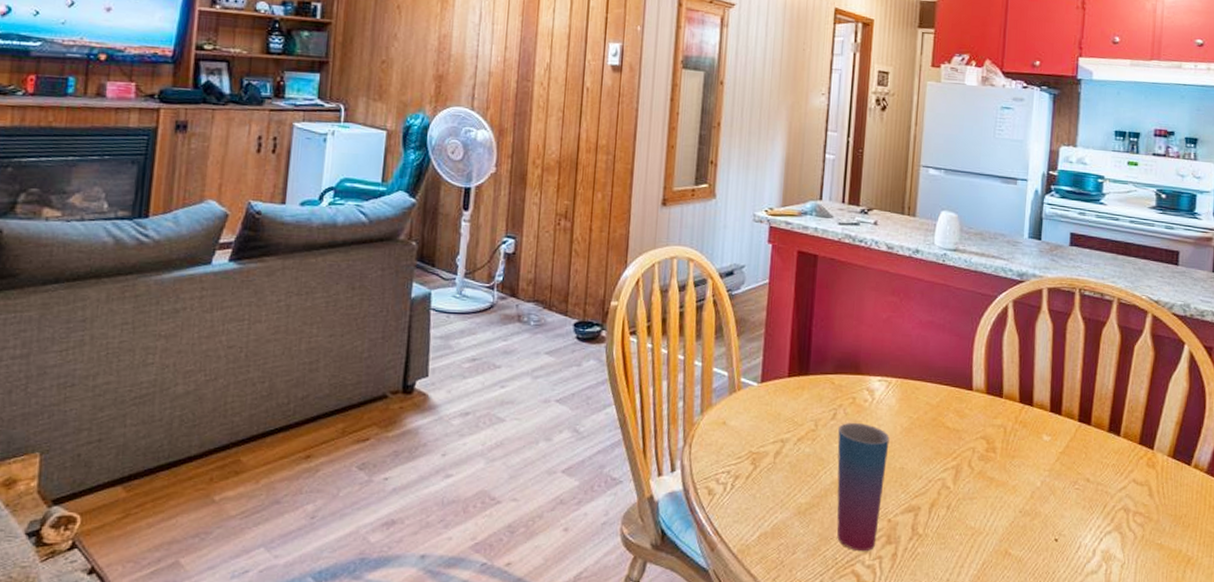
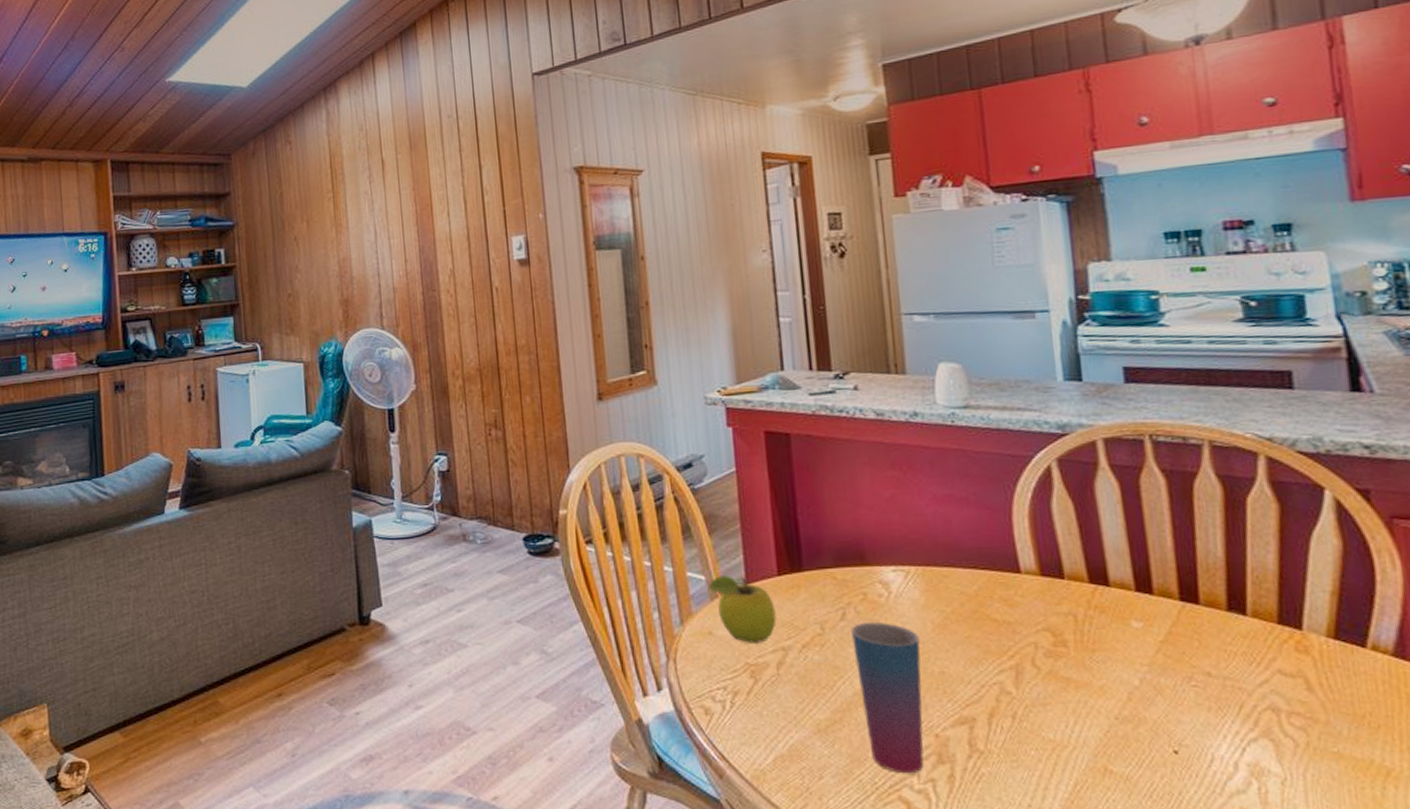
fruit: none [729,373,781,435] -> present [708,576,777,643]

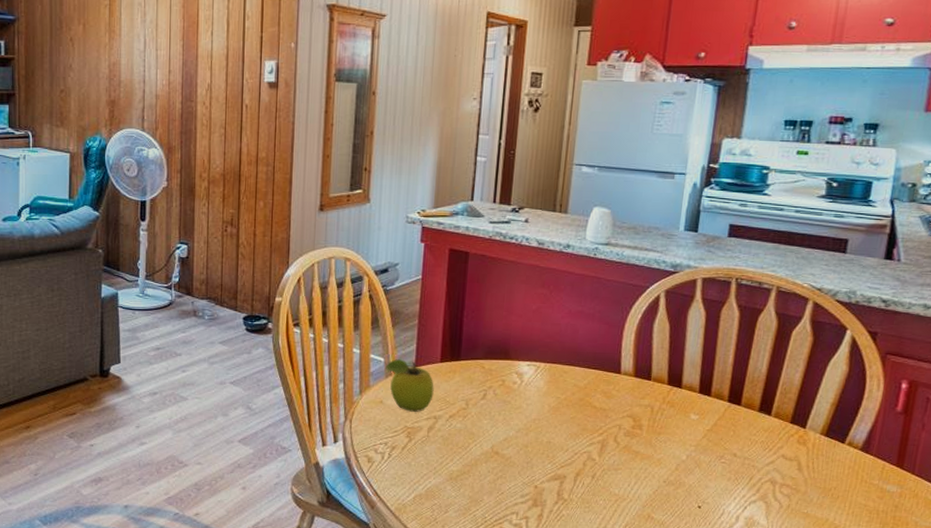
cup: present [851,622,924,774] -> none [486,402,538,512]

